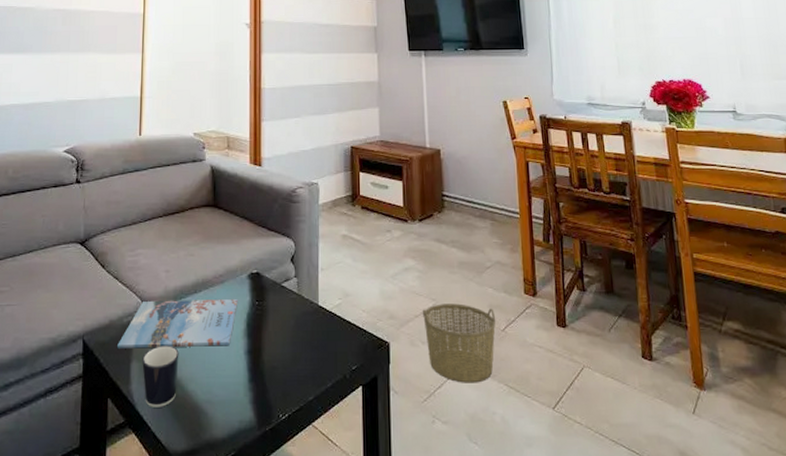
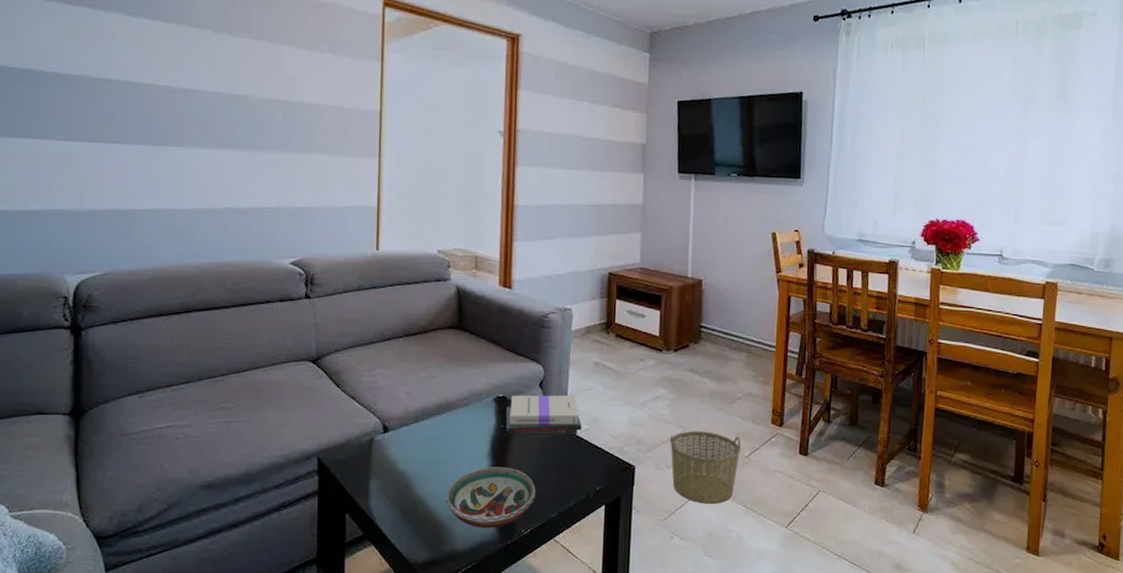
magazine: present [117,299,239,349] -> none [355,421,484,467]
mug: present [142,345,179,407] -> none [381,465,420,522]
decorative bowl: none [204,346,292,413] -> present [446,467,536,528]
books: none [260,269,334,314] -> present [506,395,582,437]

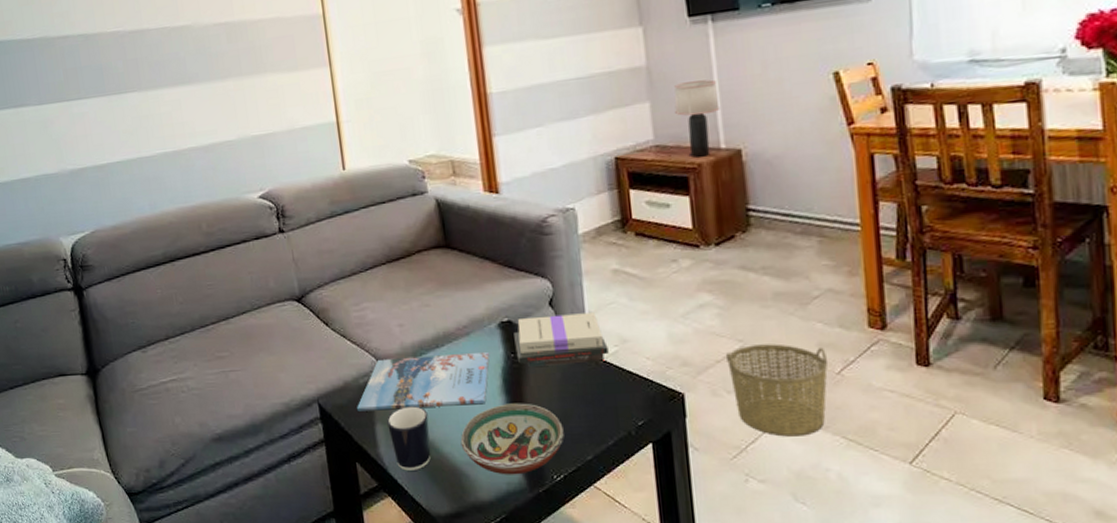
magazine: none [355,421,484,467] -> present [357,352,490,412]
mug: none [381,465,420,522] -> present [387,406,431,471]
table lamp: none [659,222,692,281] -> present [674,79,720,158]

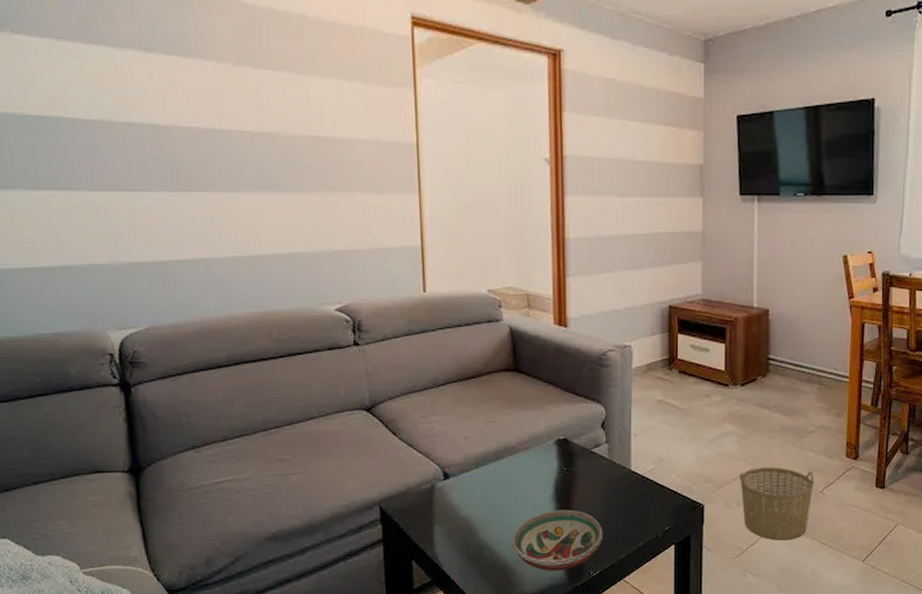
magazine: present [357,352,490,412] -> none [417,465,546,514]
mug: present [387,406,431,471] -> none [445,510,485,568]
books: present [514,312,609,367] -> none [568,435,647,479]
table lamp: present [674,79,720,158] -> none [721,249,756,312]

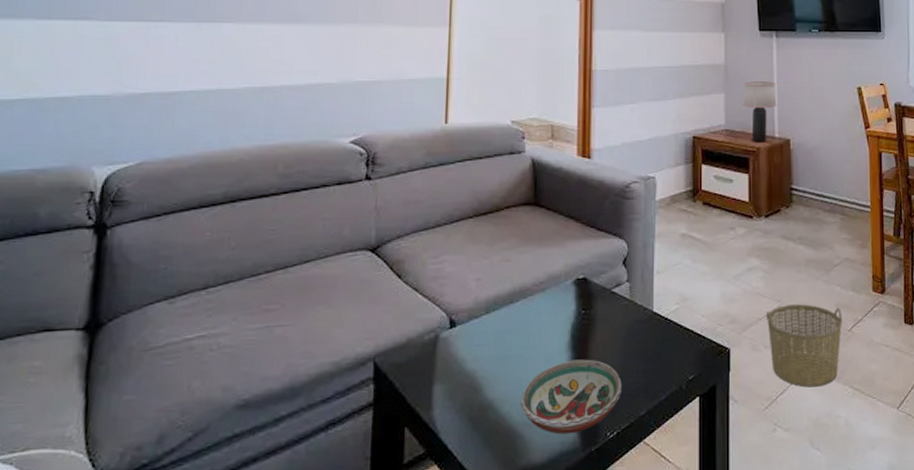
table lamp: none [721,249,756,312] -> present [743,81,777,142]

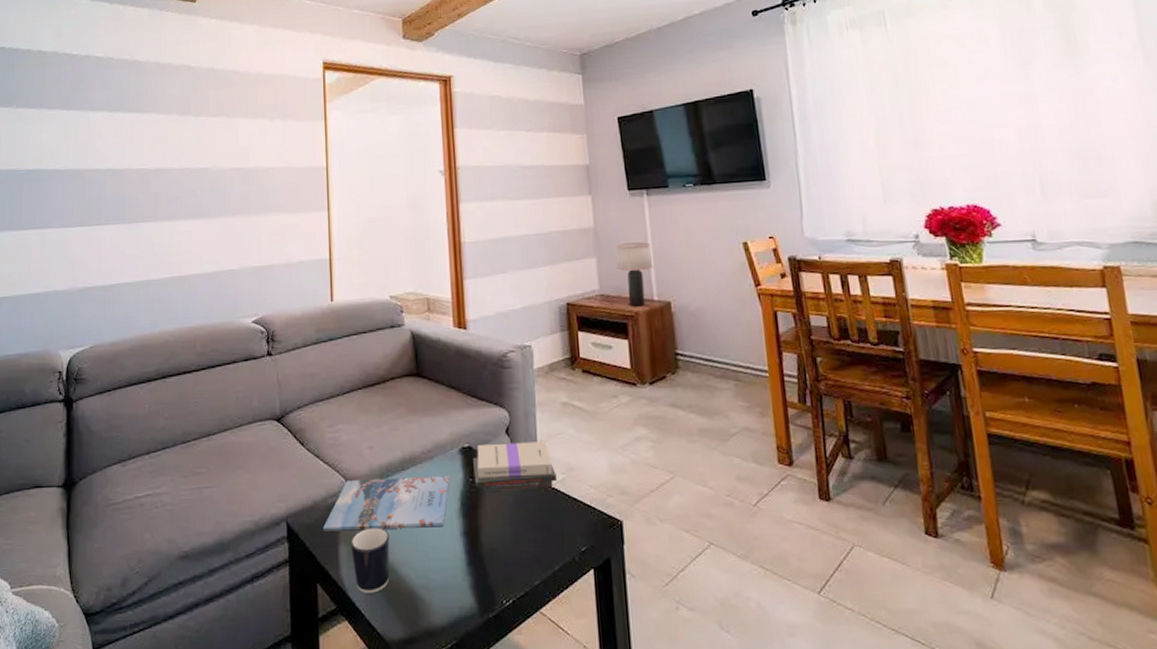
magazine: none [417,309,562,370] -> present [323,476,451,532]
mug: none [447,363,491,434] -> present [350,527,390,593]
decorative bowl: present [520,359,622,435] -> none [418,526,514,599]
books: none [587,272,670,323] -> present [473,441,557,491]
basket: present [767,304,843,388] -> none [659,476,746,565]

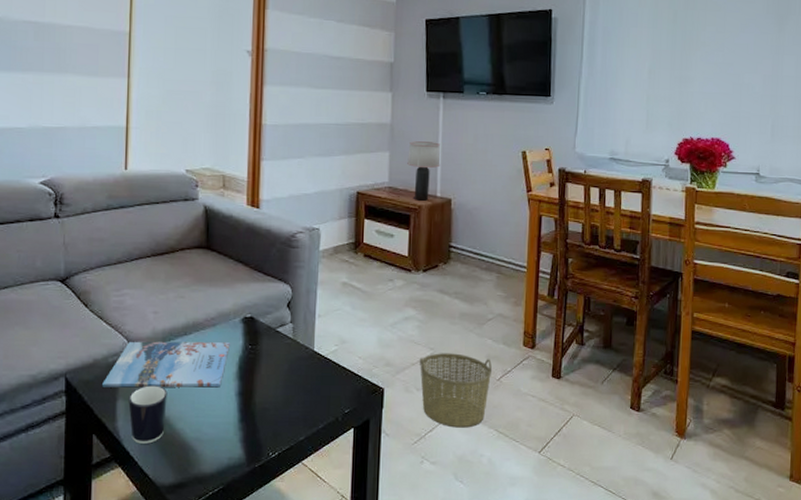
books: present [473,441,557,491] -> none [253,315,330,358]
basket: none [659,476,746,565] -> present [420,353,493,428]

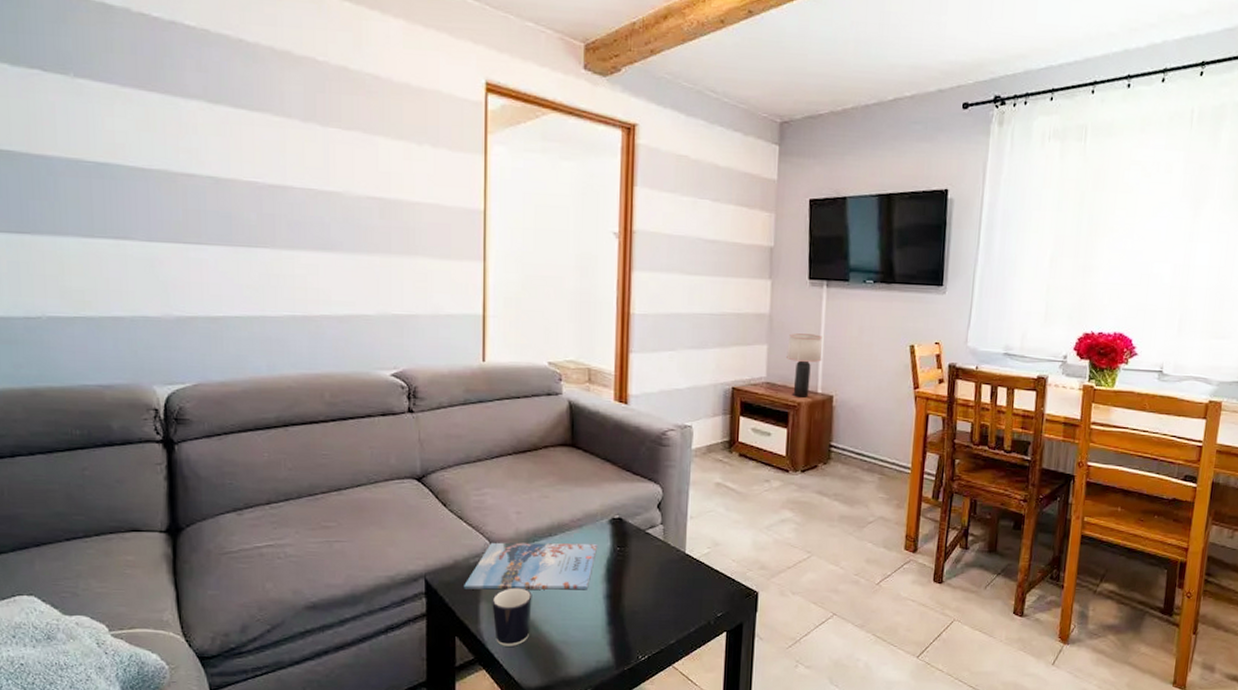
basket: present [420,353,493,428] -> none [796,556,872,632]

